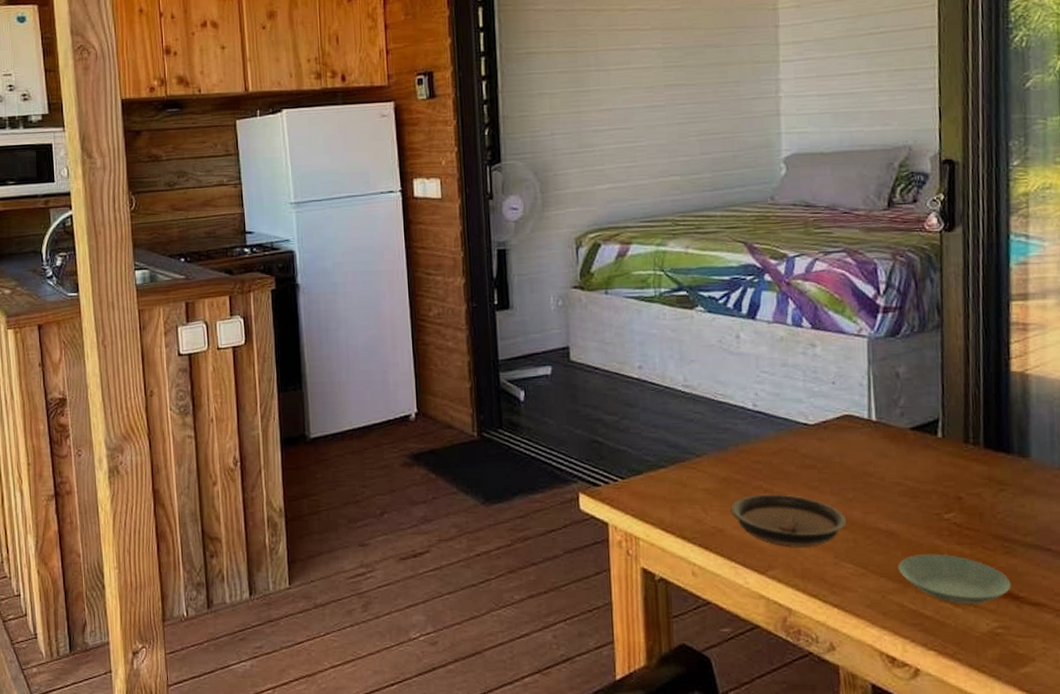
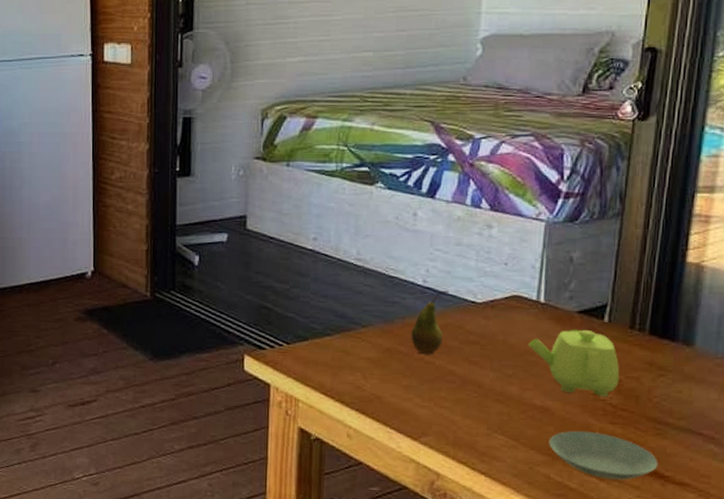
saucer: present [730,494,847,548] -> none [390,366,504,418]
fruit: none [746,414,780,482] -> present [411,290,449,355]
teapot: none [865,446,961,516] -> present [528,329,620,396]

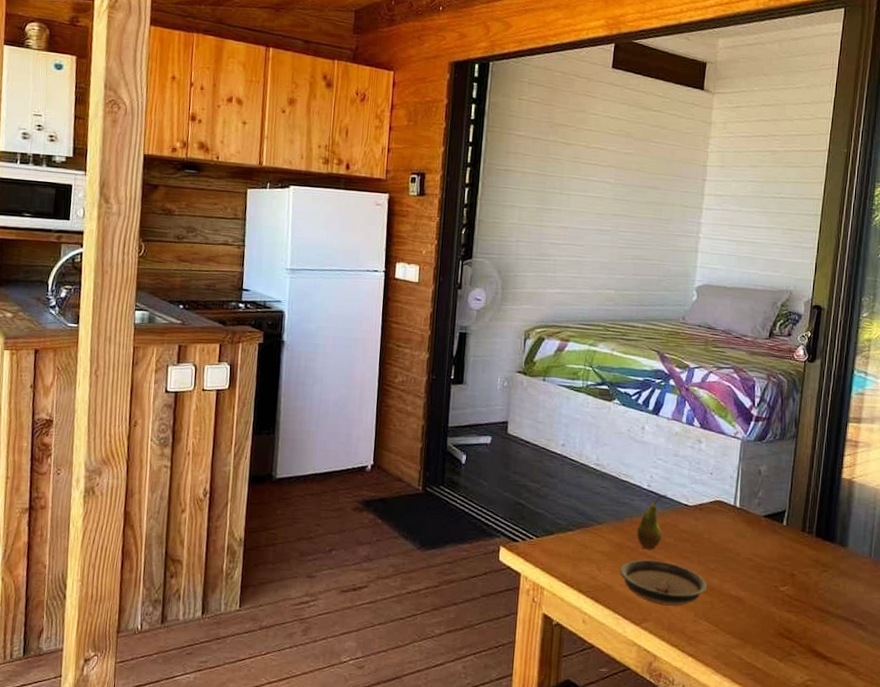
saucer: none [390,366,504,418] -> present [619,559,708,606]
teapot: present [528,329,620,396] -> none [726,530,795,588]
saucer: present [548,430,658,480] -> none [741,617,822,661]

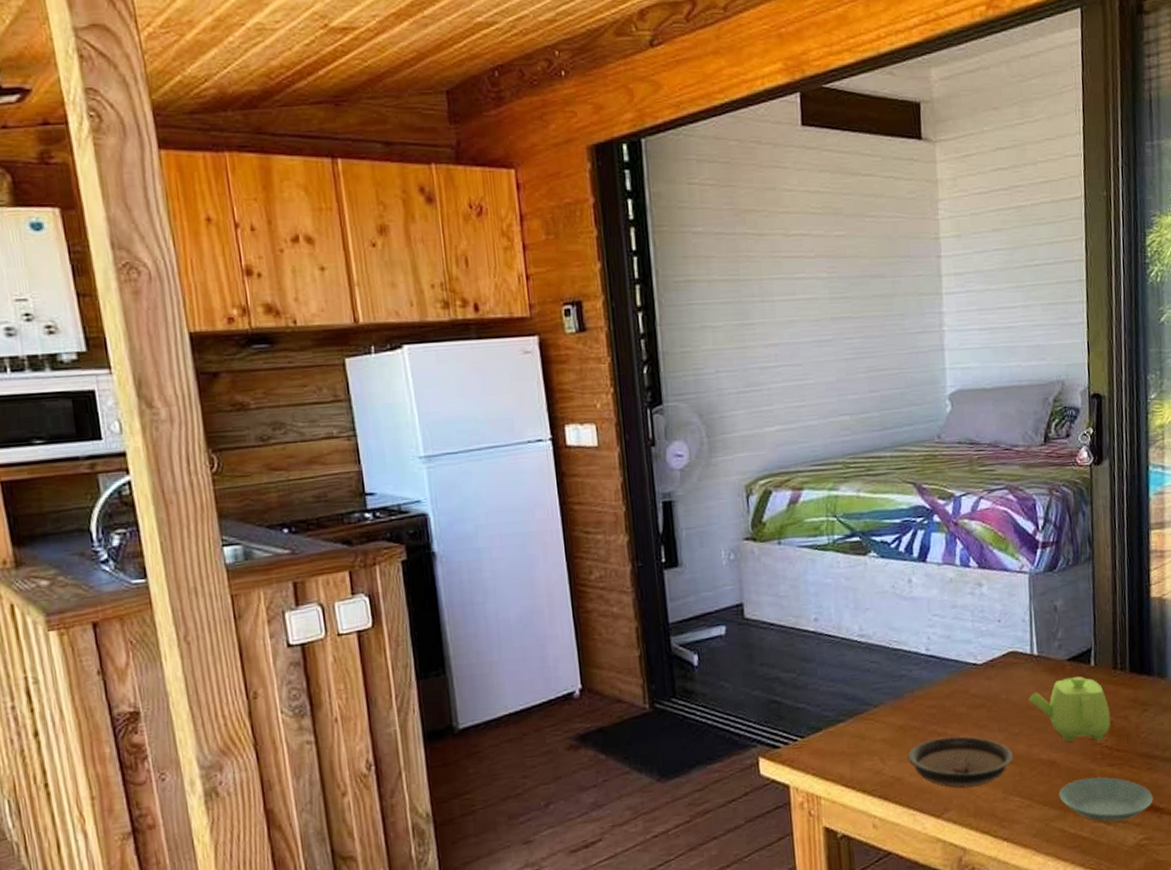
fruit: present [637,494,667,550] -> none [921,656,952,726]
teapot: none [726,530,795,588] -> present [1028,676,1111,742]
saucer: none [741,617,822,661] -> present [1059,777,1154,823]

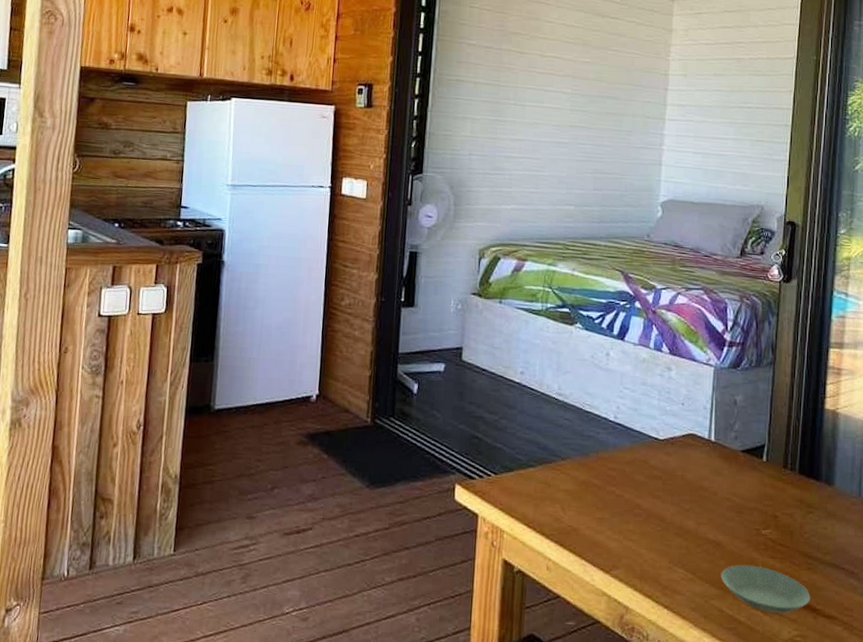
saucer: present [907,736,1014,789] -> none [585,499,683,552]
teapot: present [1028,676,1111,742] -> none [702,467,777,532]

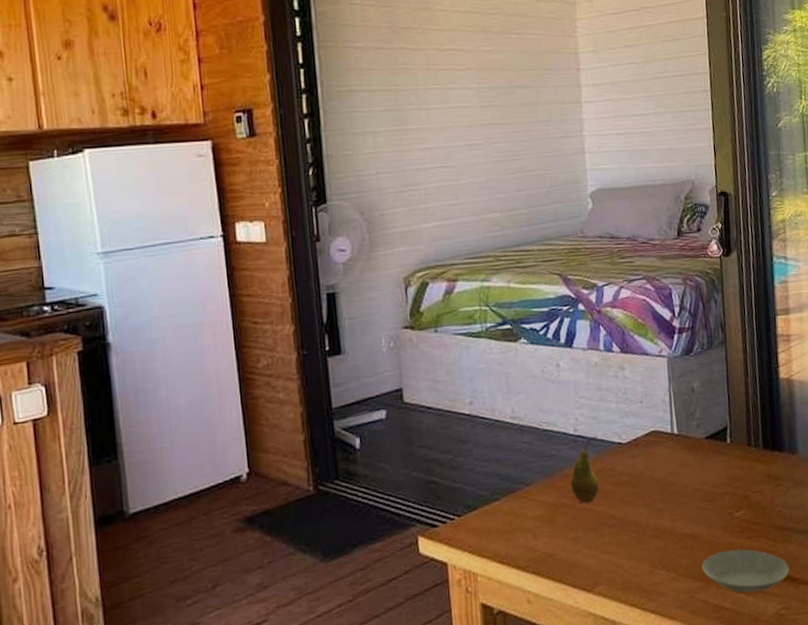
fruit: none [604,427,636,489] -> present [570,436,600,503]

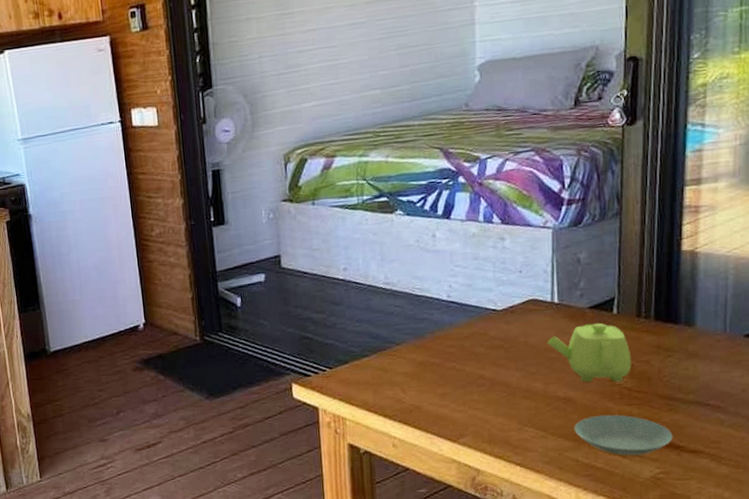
fruit: present [570,436,600,503] -> none [441,302,471,364]
teapot: none [670,454,748,516] -> present [547,323,632,382]

